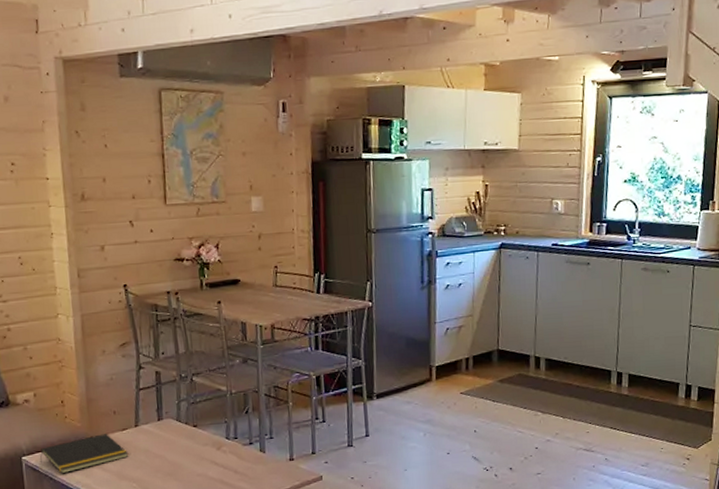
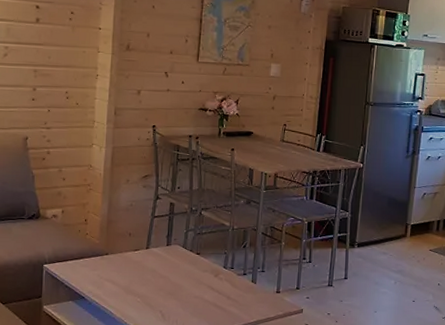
notepad: present [39,434,129,474] -> none [58,252,138,284]

